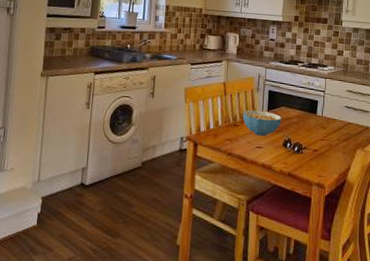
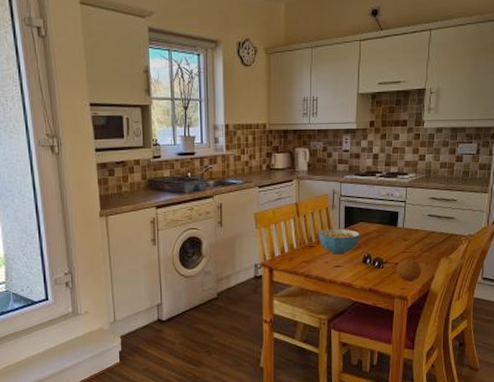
fruit: none [314,147,339,169] -> present [396,259,422,281]

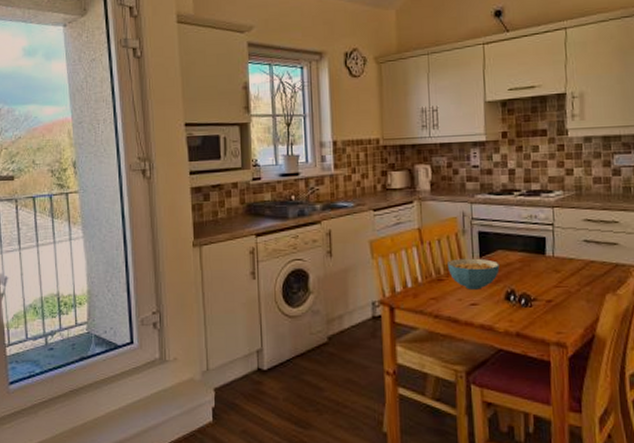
fruit: present [396,259,422,281] -> none [548,295,583,323]

